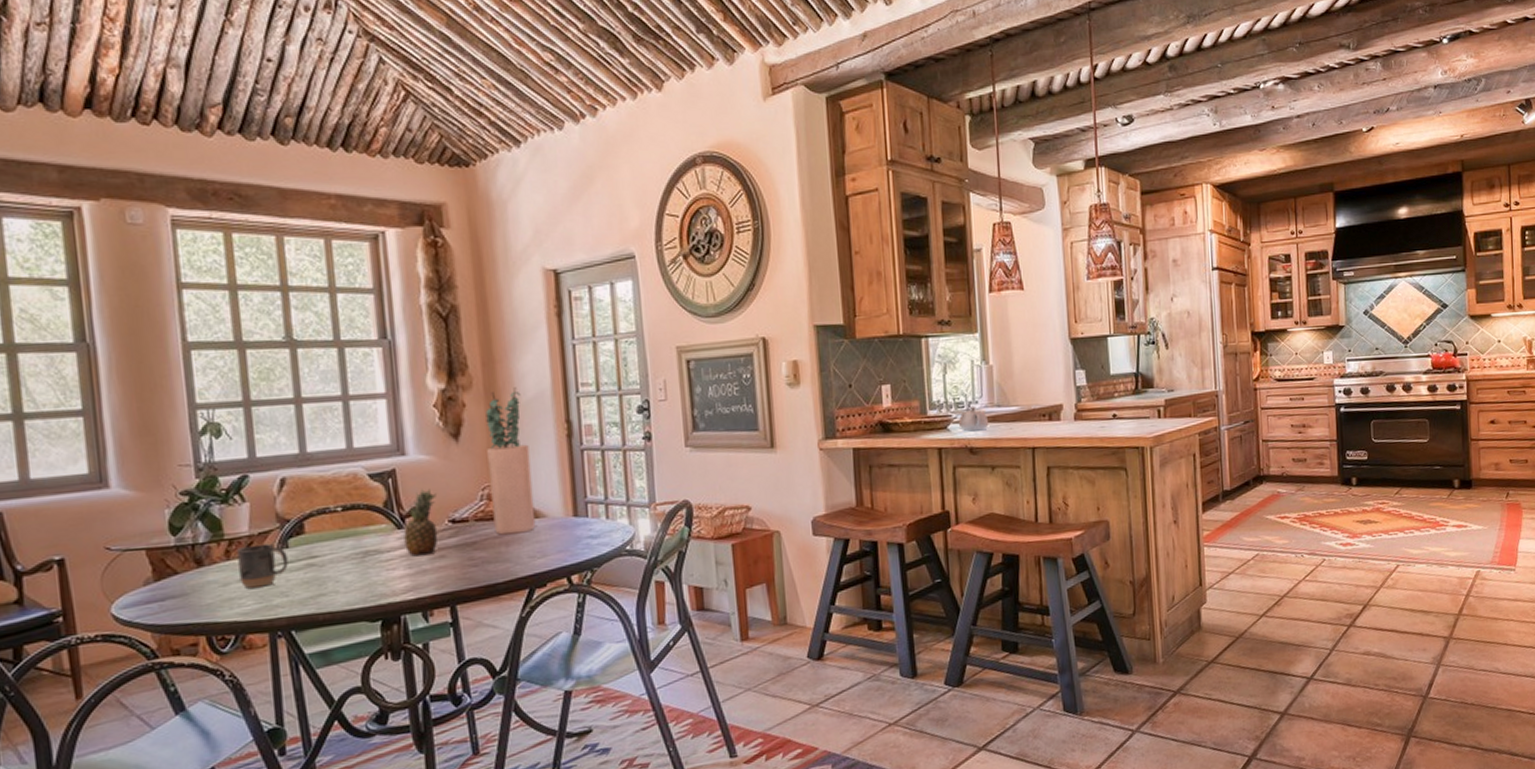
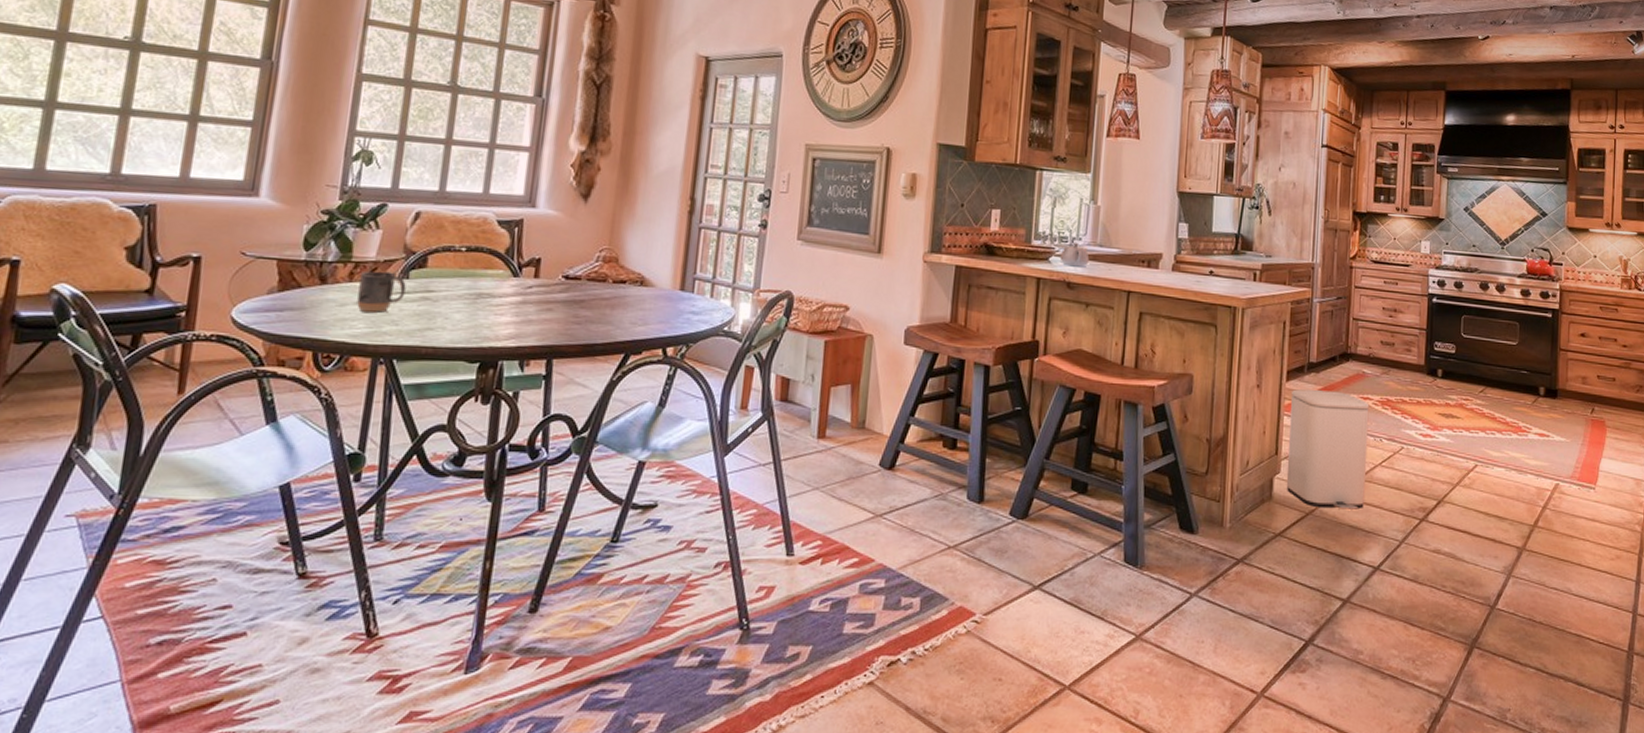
fruit: present [403,488,438,557] -> none [516,242,556,306]
vase: present [485,387,536,535] -> none [603,159,653,299]
pedal bin: none [1209,514,1293,630] -> present [1286,389,1369,509]

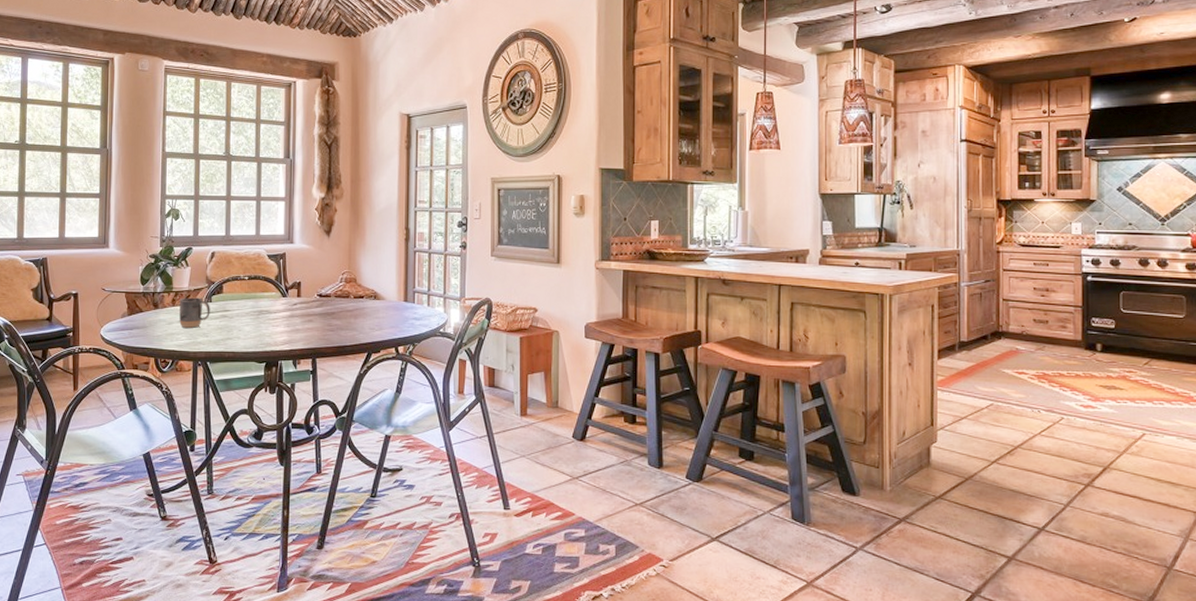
teapot: present [1059,243,1090,267] -> none [714,245,741,266]
pedal bin: present [1286,389,1369,509] -> none [943,366,1026,475]

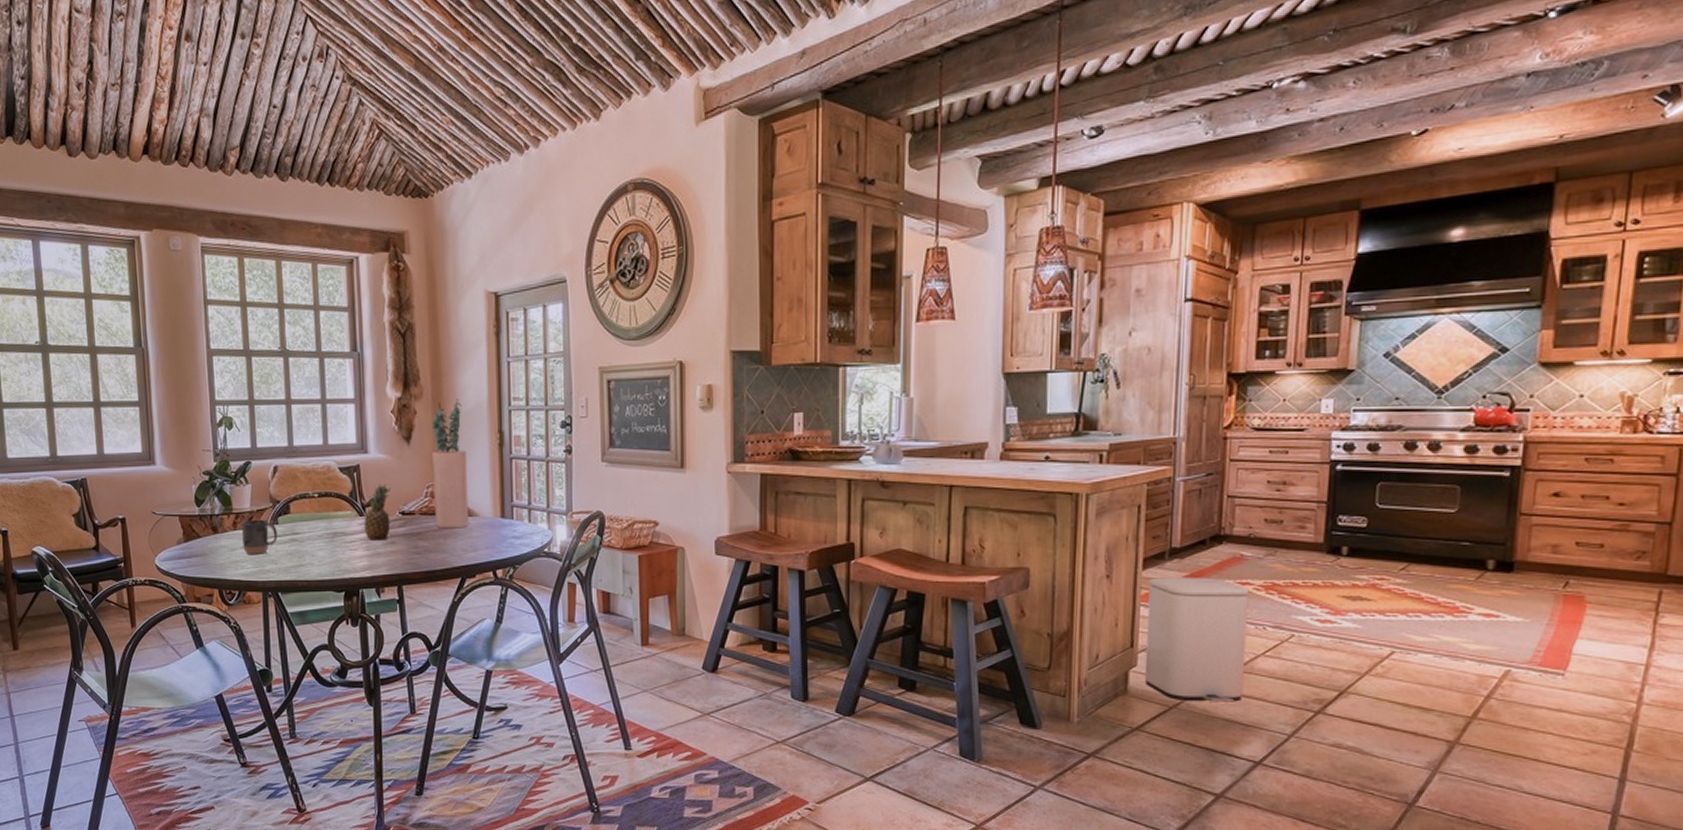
fruit: none [286,269,311,319] -> present [364,483,391,541]
vase: none [348,200,378,310] -> present [432,399,469,529]
teapot: none [714,245,741,266] -> present [871,440,904,465]
pedal bin: none [943,366,1026,475] -> present [1144,578,1249,702]

